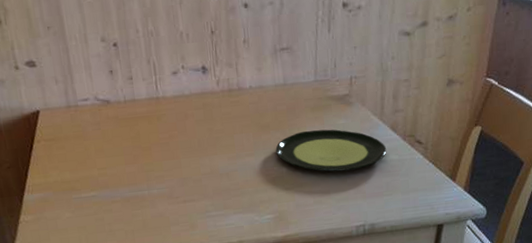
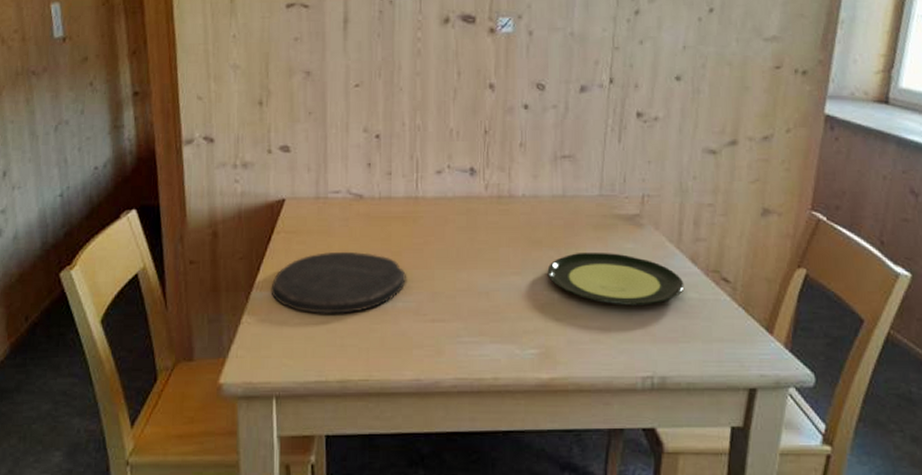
plate: none [40,150,158,208] -> present [271,251,406,314]

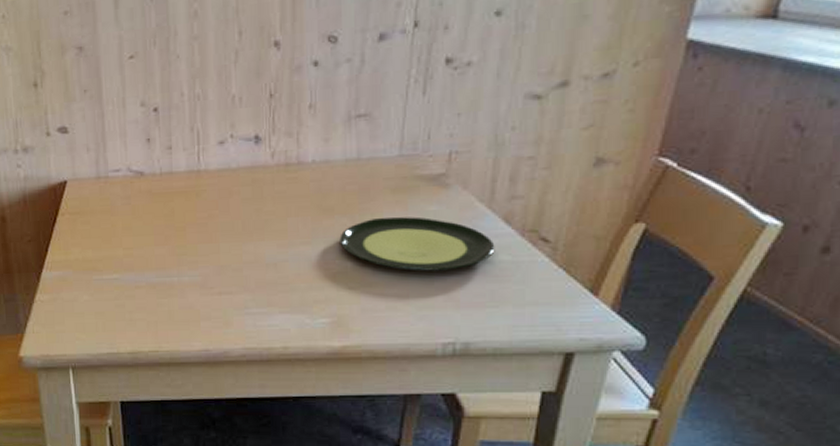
plate: present [271,251,406,314] -> none [59,229,191,291]

